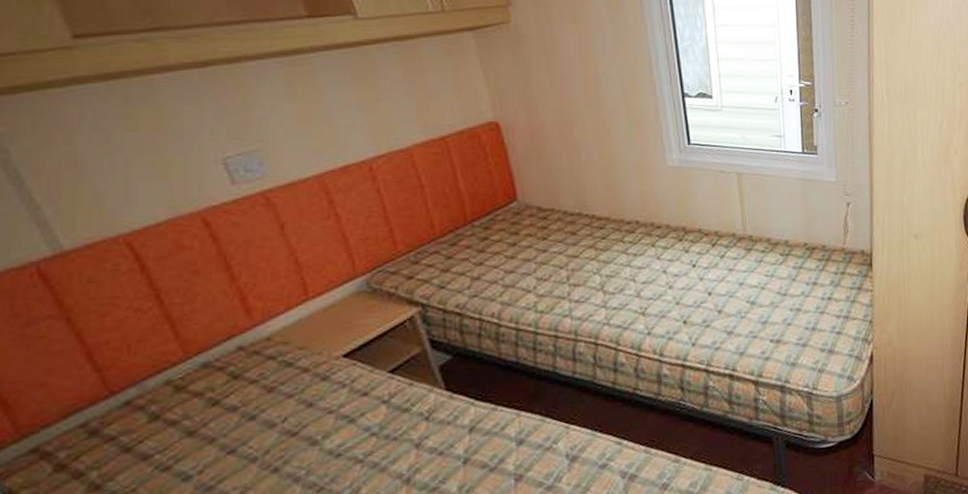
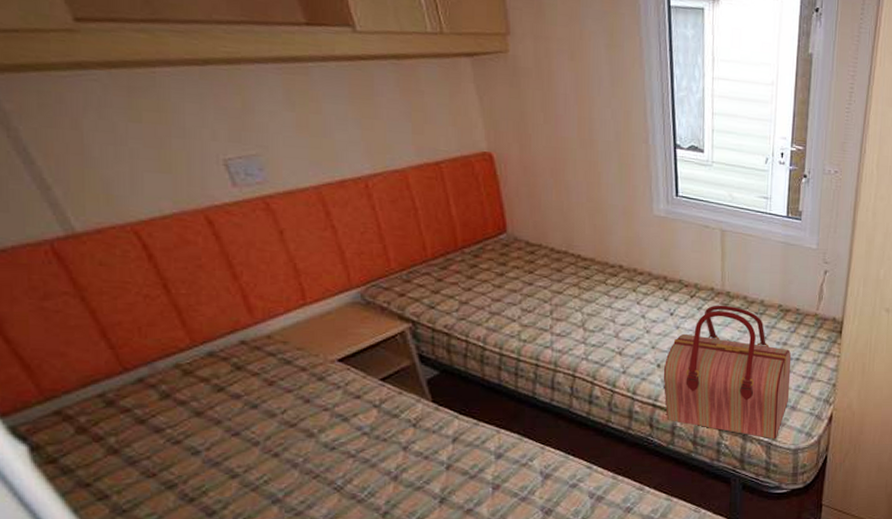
handbag: none [690,250,825,389] -> present [663,305,792,440]

